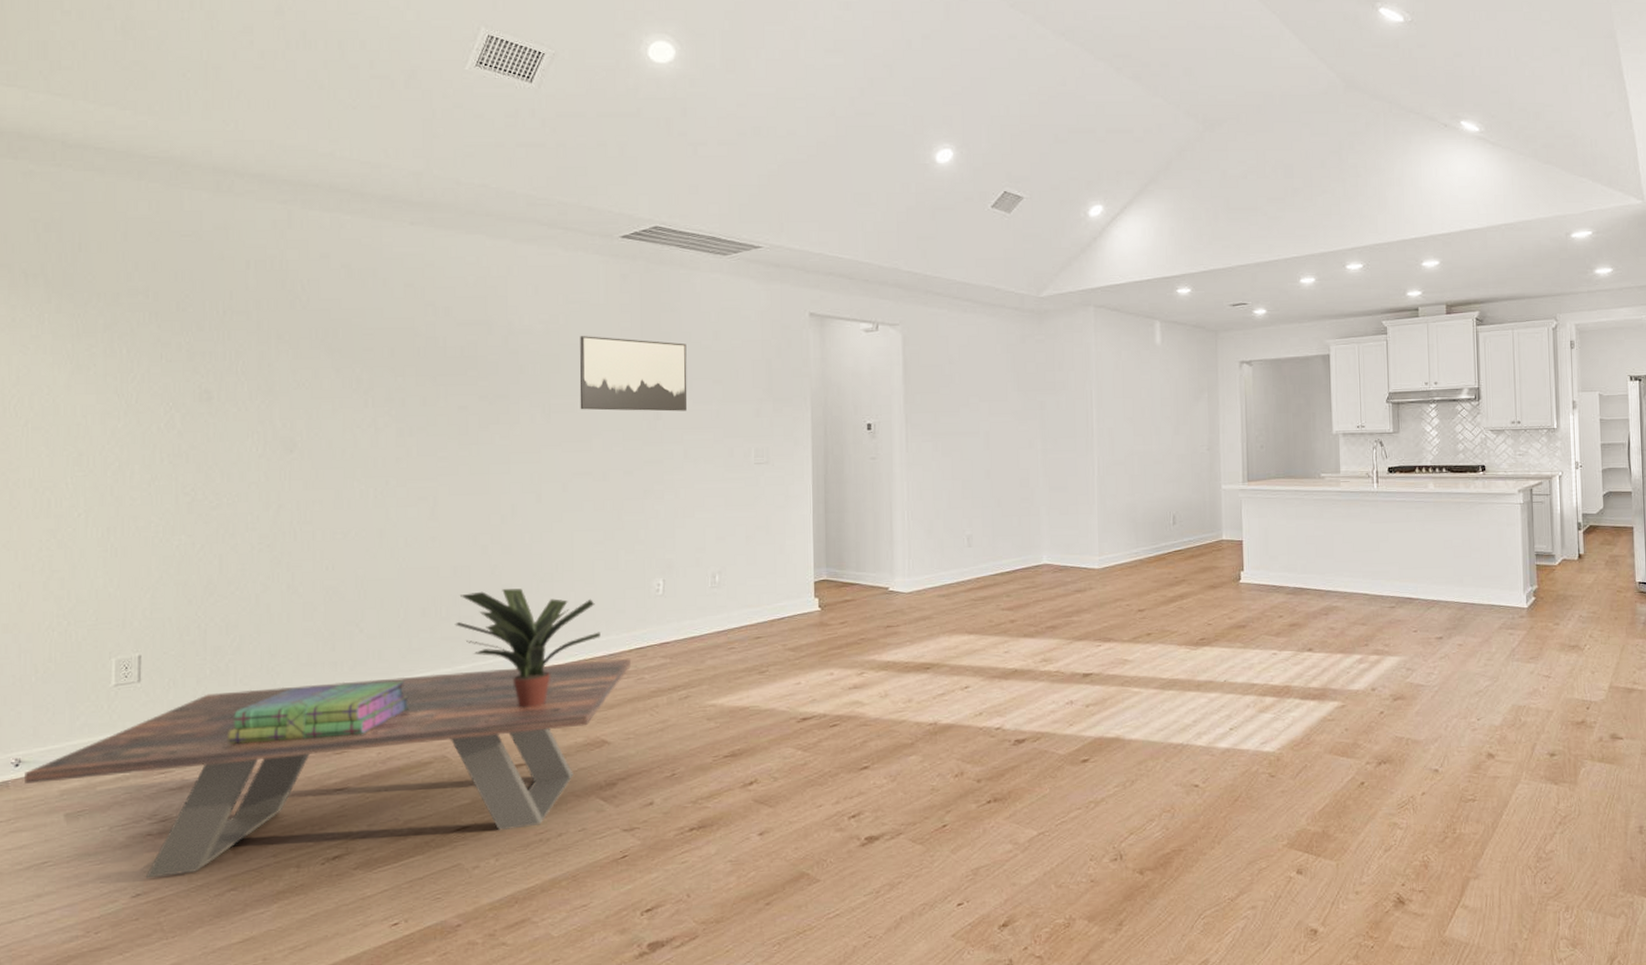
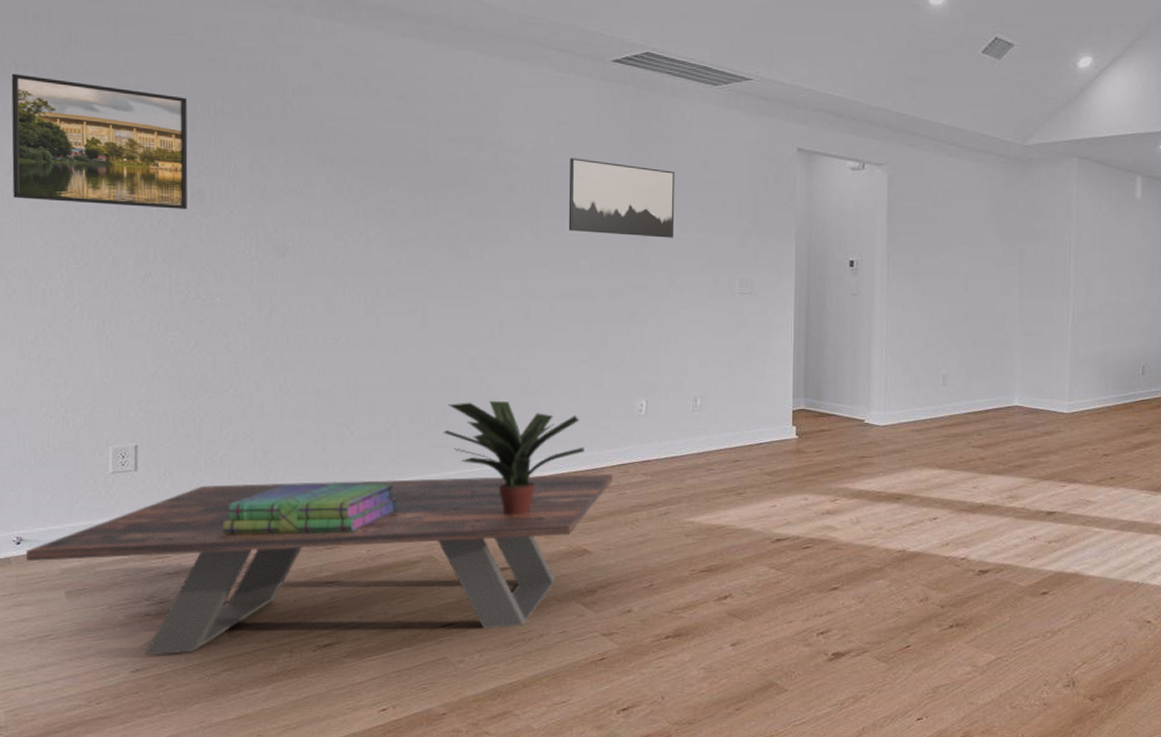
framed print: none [19,284,196,410] -> present [11,73,188,209]

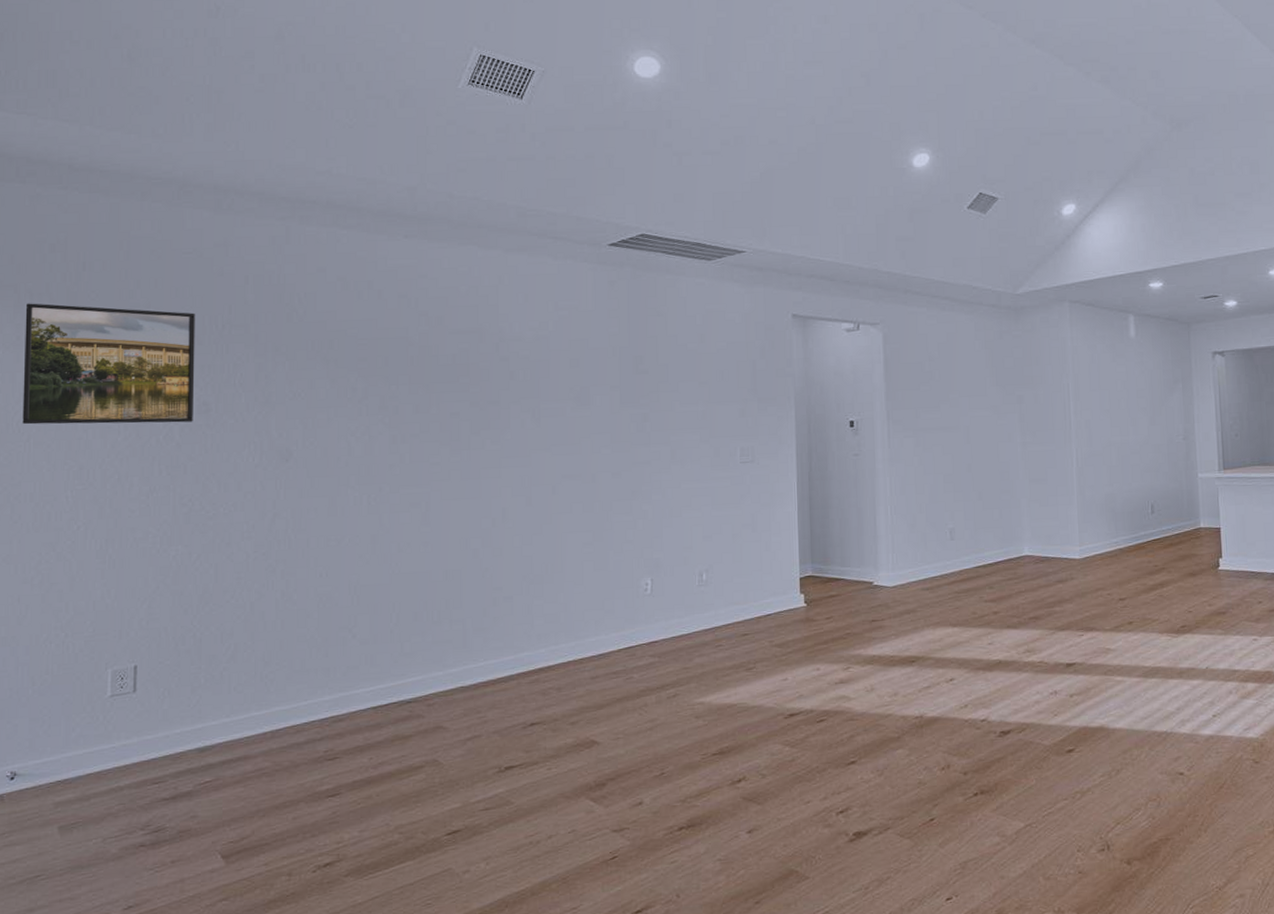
coffee table: present [26,473,613,655] -> none [20,658,620,890]
stack of books: present [222,483,399,534] -> none [221,686,401,752]
potted plant: present [443,401,584,515] -> none [446,591,590,710]
wall art: present [568,158,675,238] -> none [568,341,674,414]

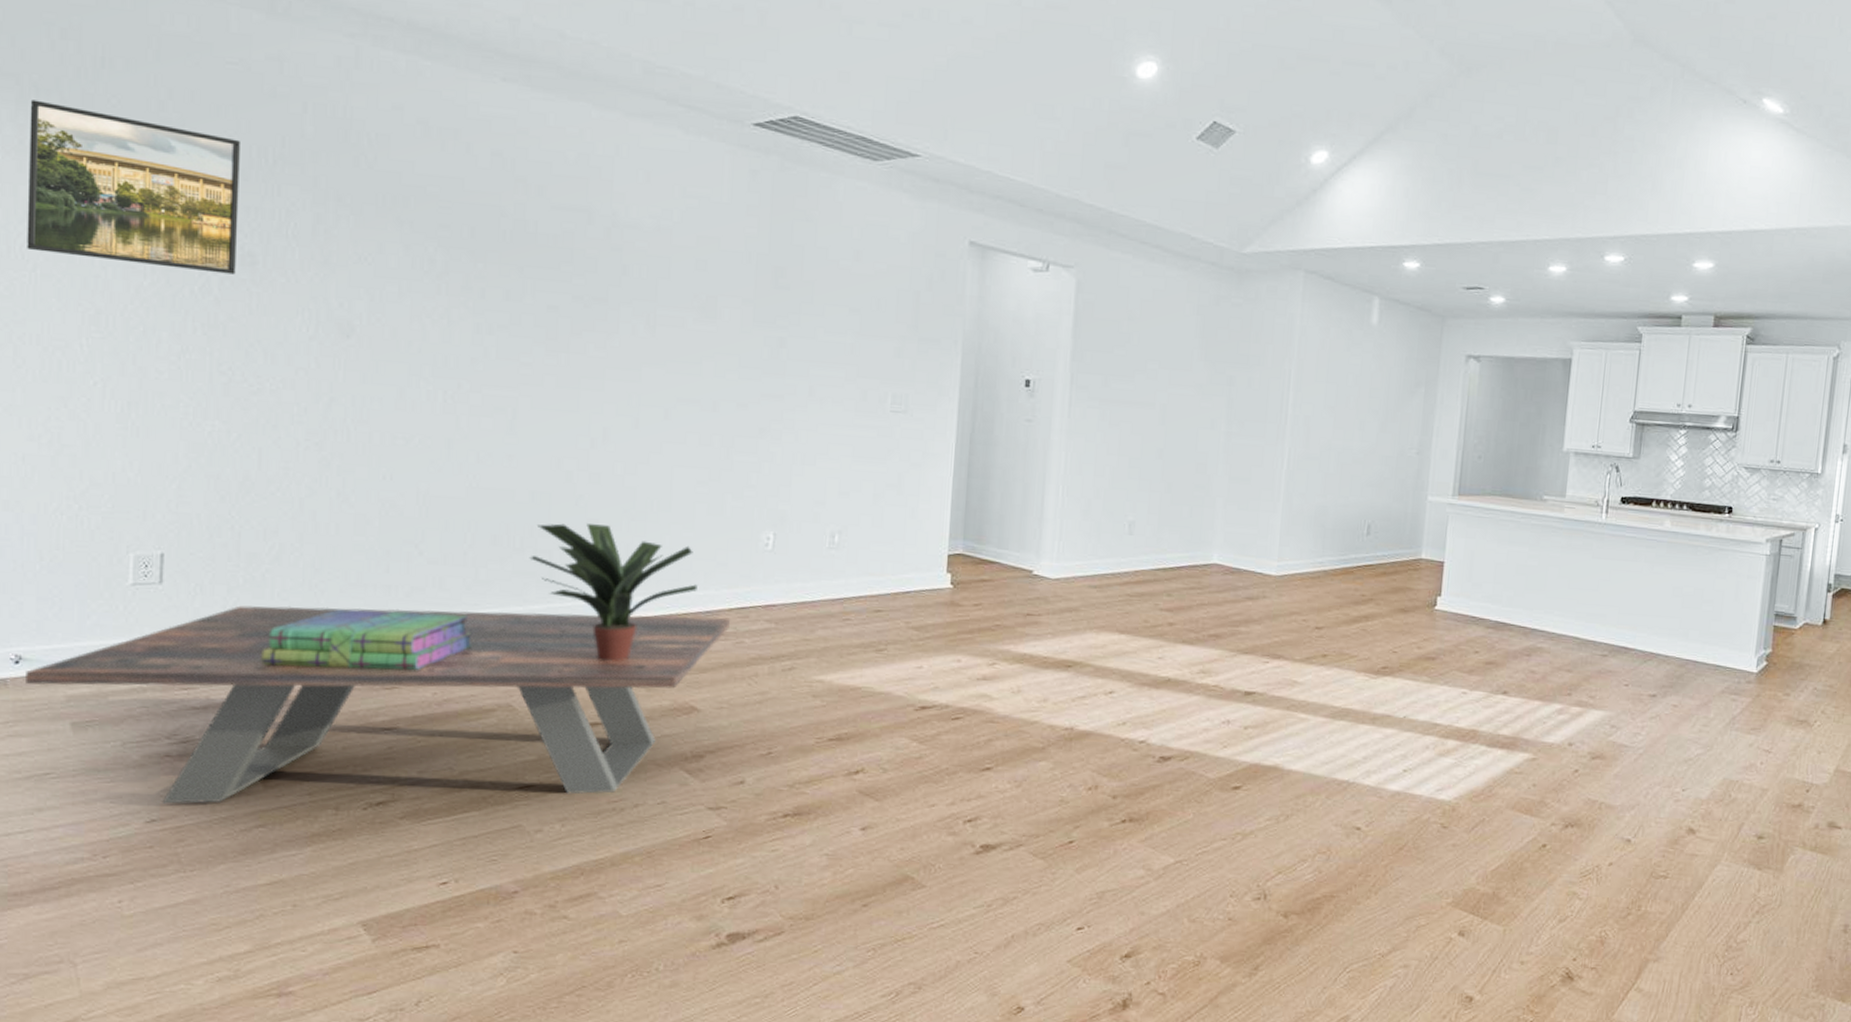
coffee table: none [20,658,620,890] -> present [26,605,730,804]
stack of books: none [221,686,401,752] -> present [261,609,473,670]
potted plant: none [446,591,590,710] -> present [529,523,697,661]

